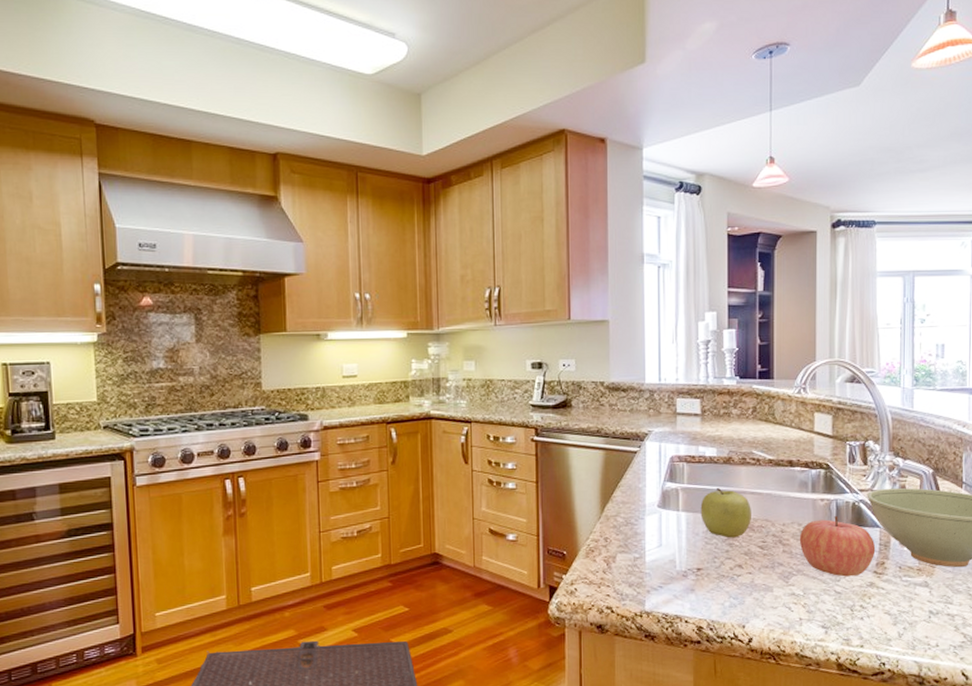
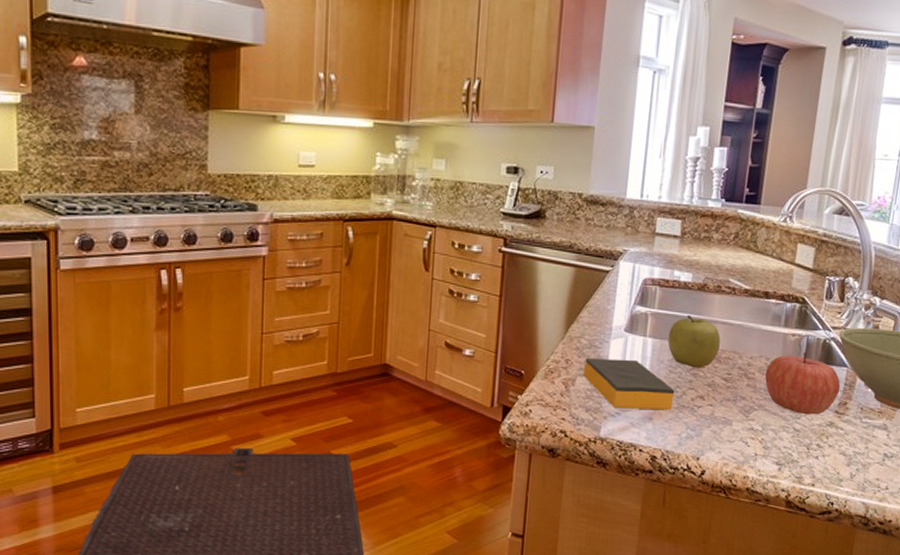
sponge: none [622,534,713,582] -> present [582,357,675,410]

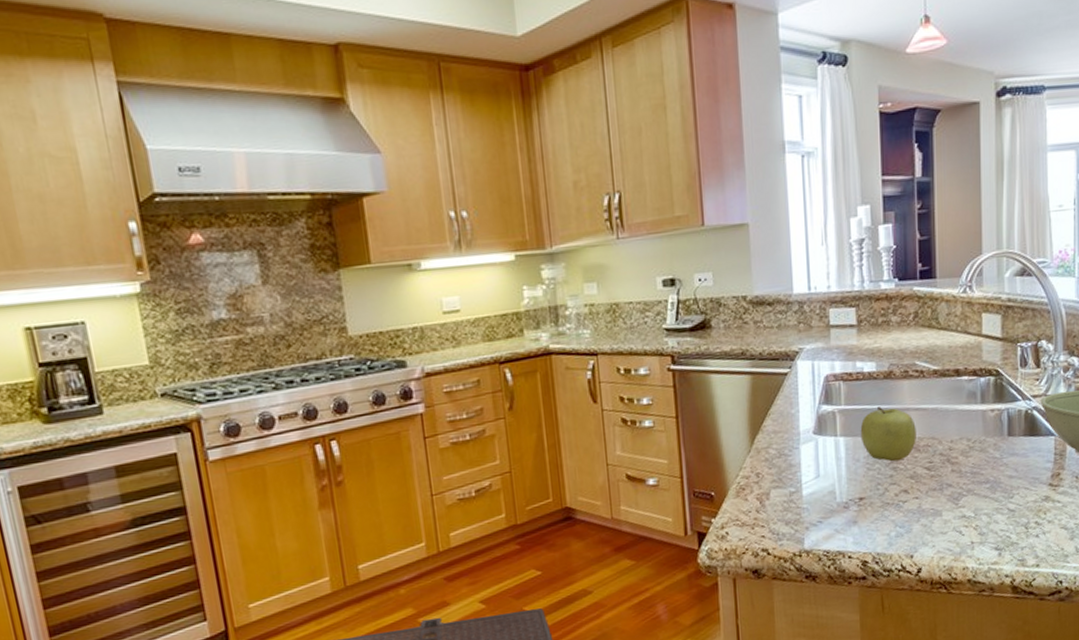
sponge: present [582,357,675,410] -> none [776,462,877,517]
apple: present [764,353,841,415] -> none [968,427,1051,493]

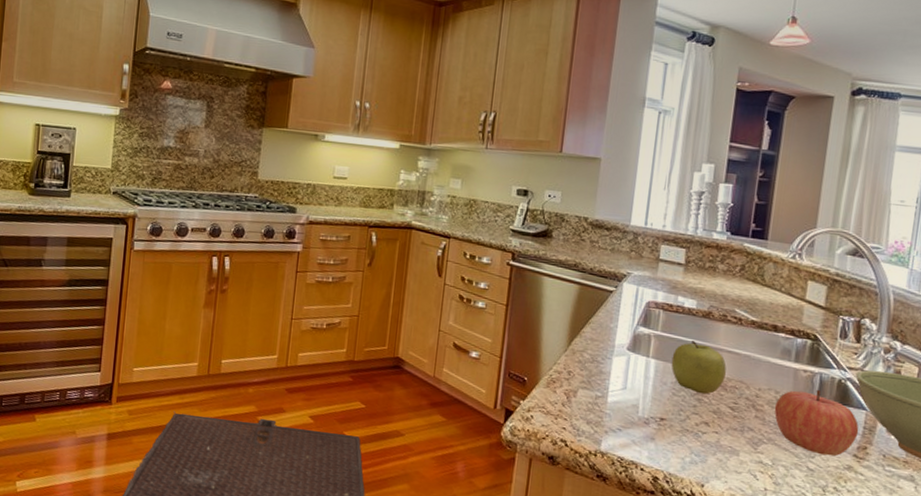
apple: none [968,427,1051,493] -> present [774,390,859,457]

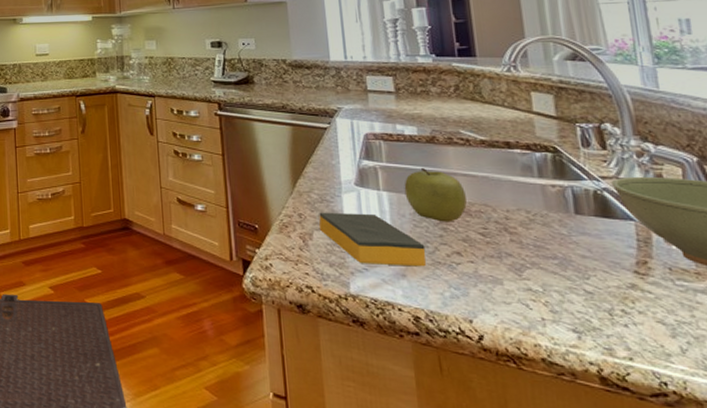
sponge: none [584,371,678,433] -> present [319,212,426,267]
apple: present [774,390,859,457] -> none [529,205,633,275]

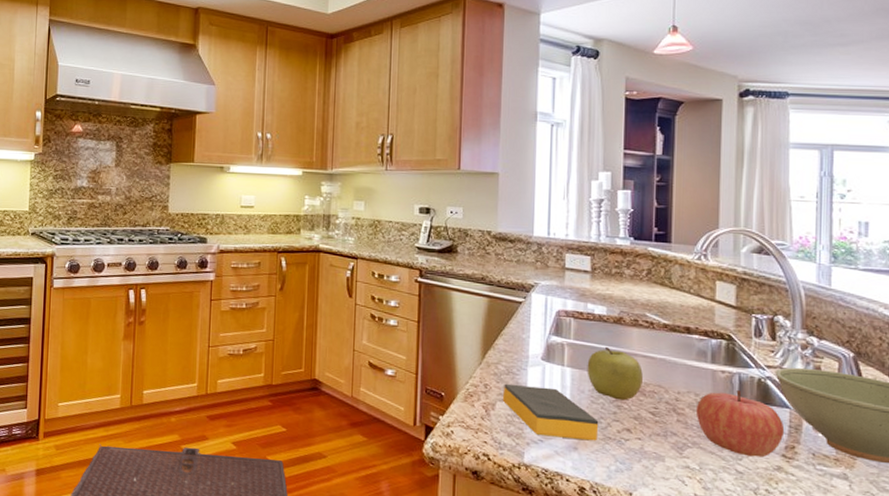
apple: none [529,205,633,275] -> present [695,390,785,458]

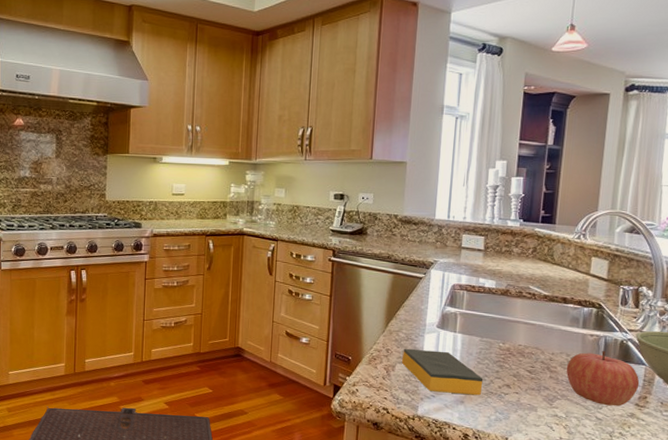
fruit: present [587,347,643,401] -> none [475,316,524,361]

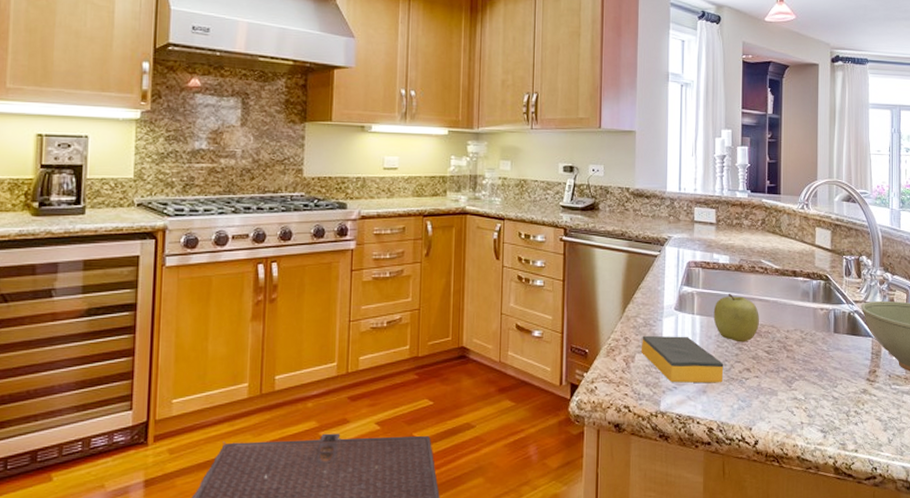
fruit: none [475,316,524,361] -> present [713,294,759,343]
apple: present [566,351,640,407] -> none [801,325,868,383]

